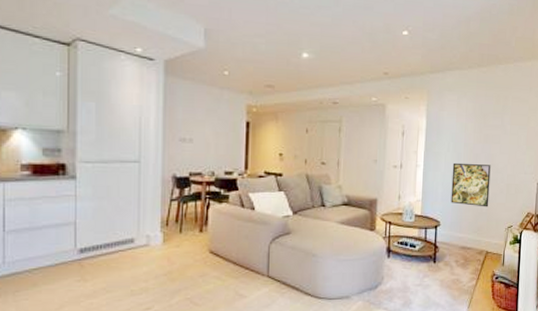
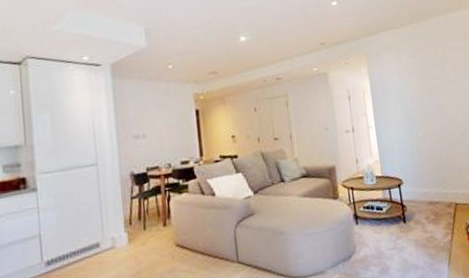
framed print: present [450,162,491,207] -> none [403,115,448,160]

